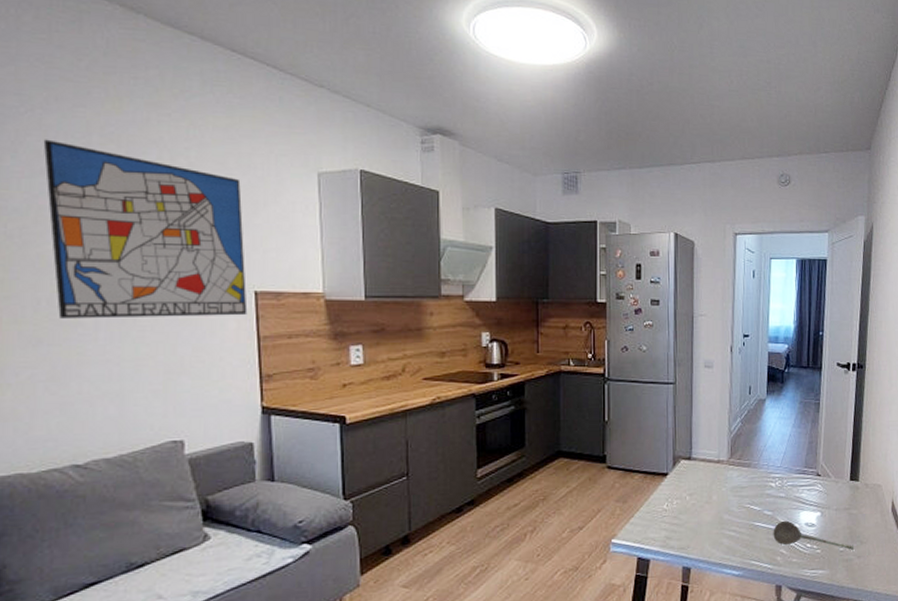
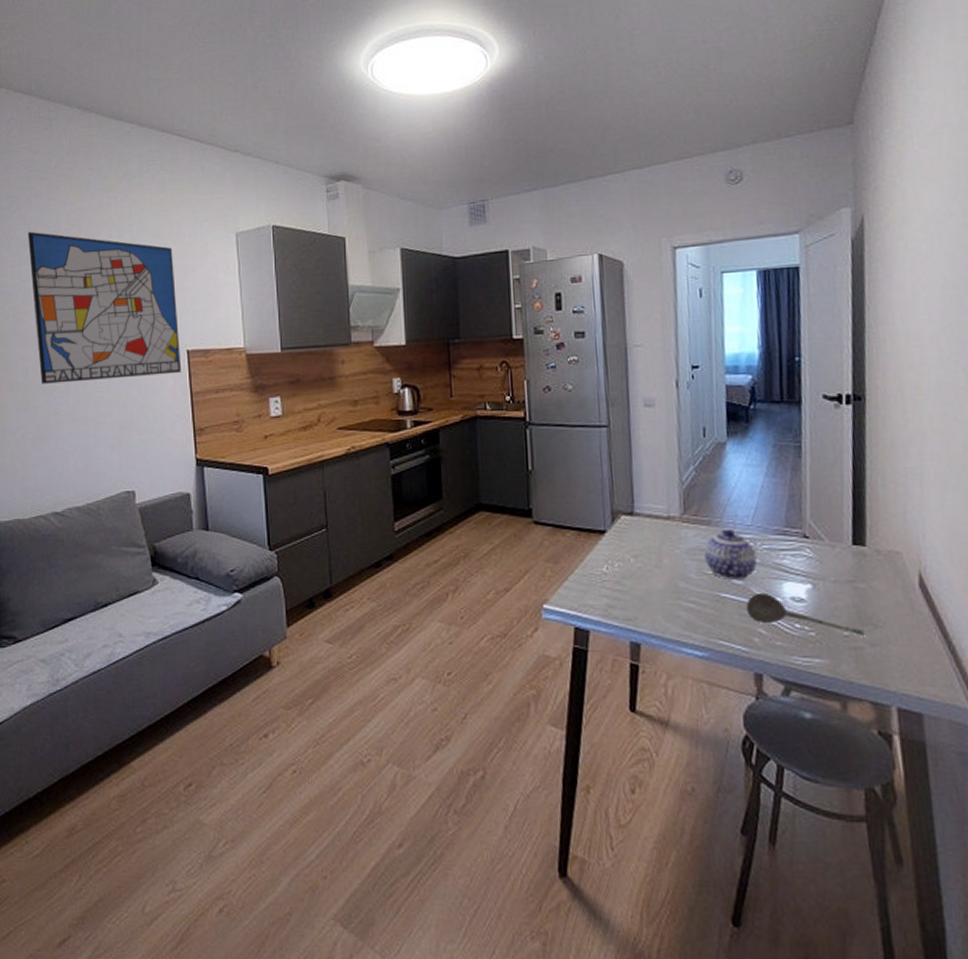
teapot: none [744,469,783,511] -> present [704,528,757,580]

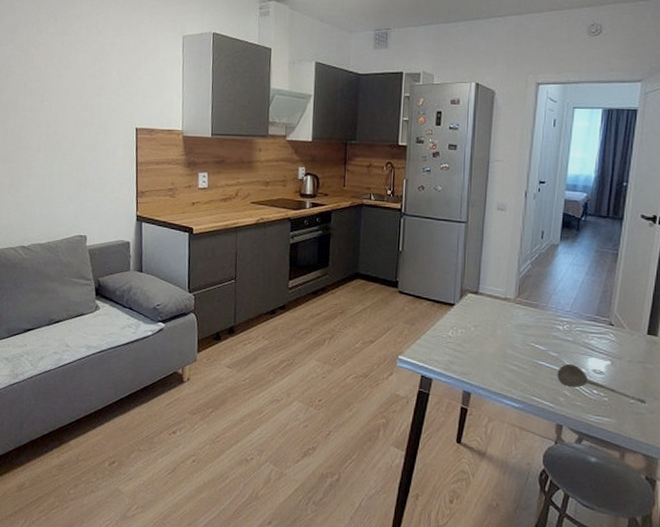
wall art: present [27,231,182,384] -> none [13,18,131,146]
teapot: present [704,528,757,580] -> none [529,312,571,352]

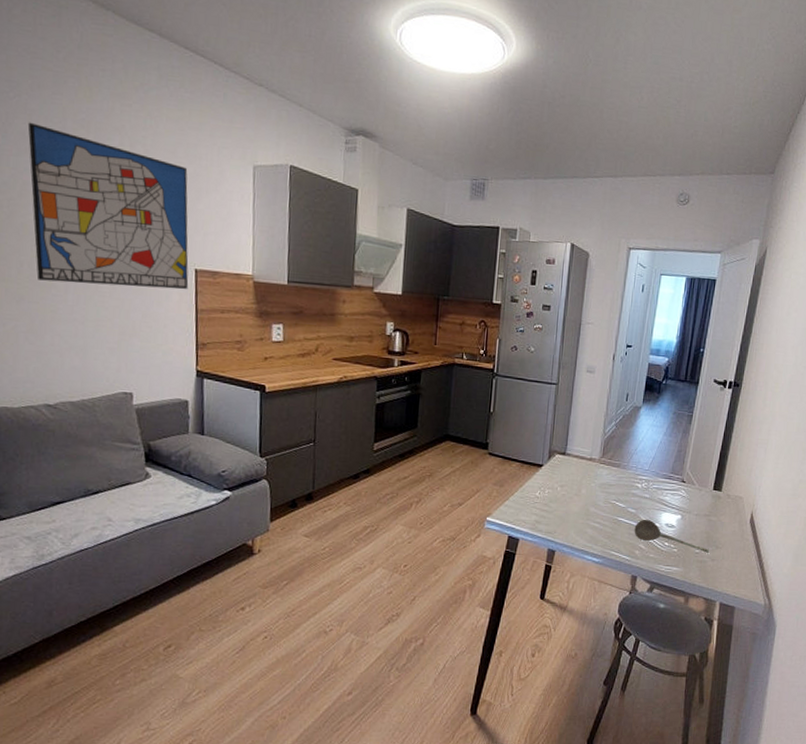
wall art: none [13,18,131,146] -> present [27,122,189,290]

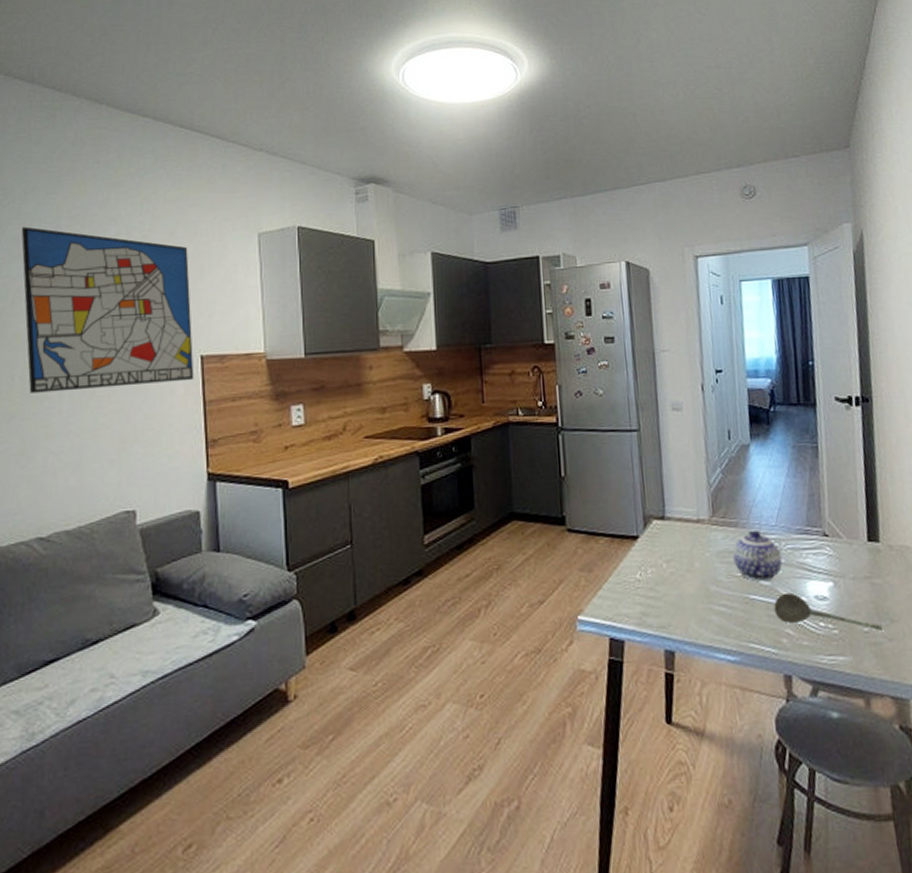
teapot: none [611,471,648,509] -> present [732,529,783,581]

